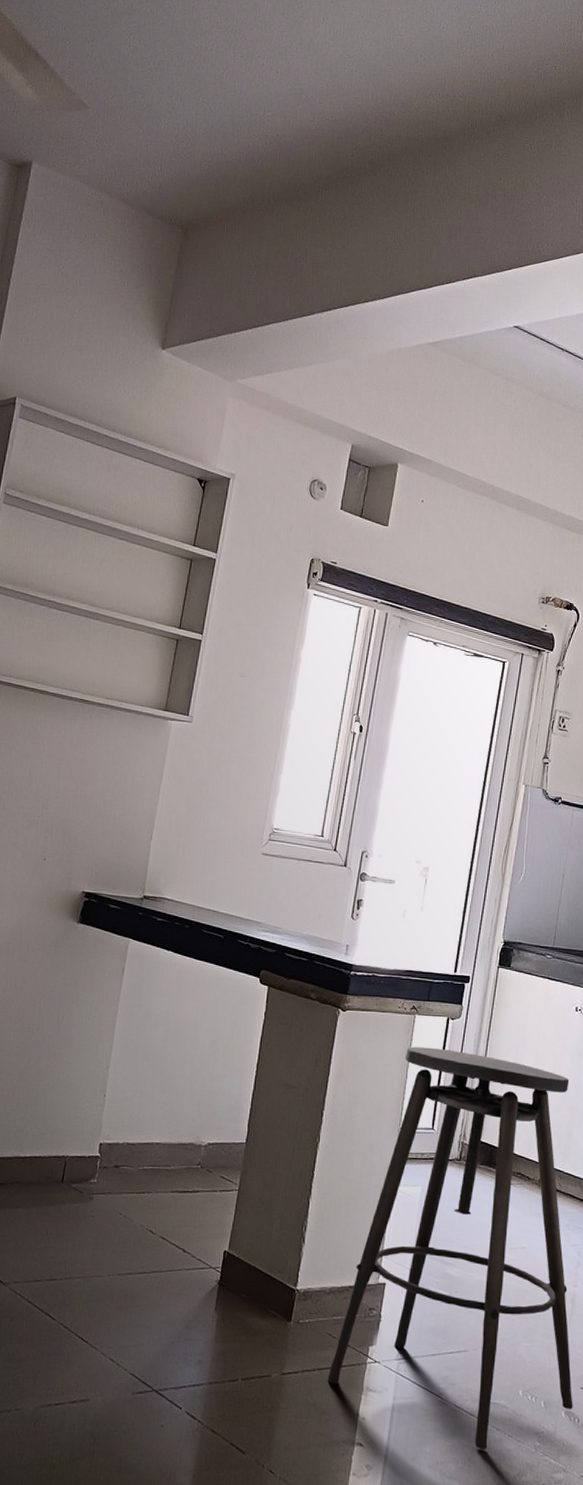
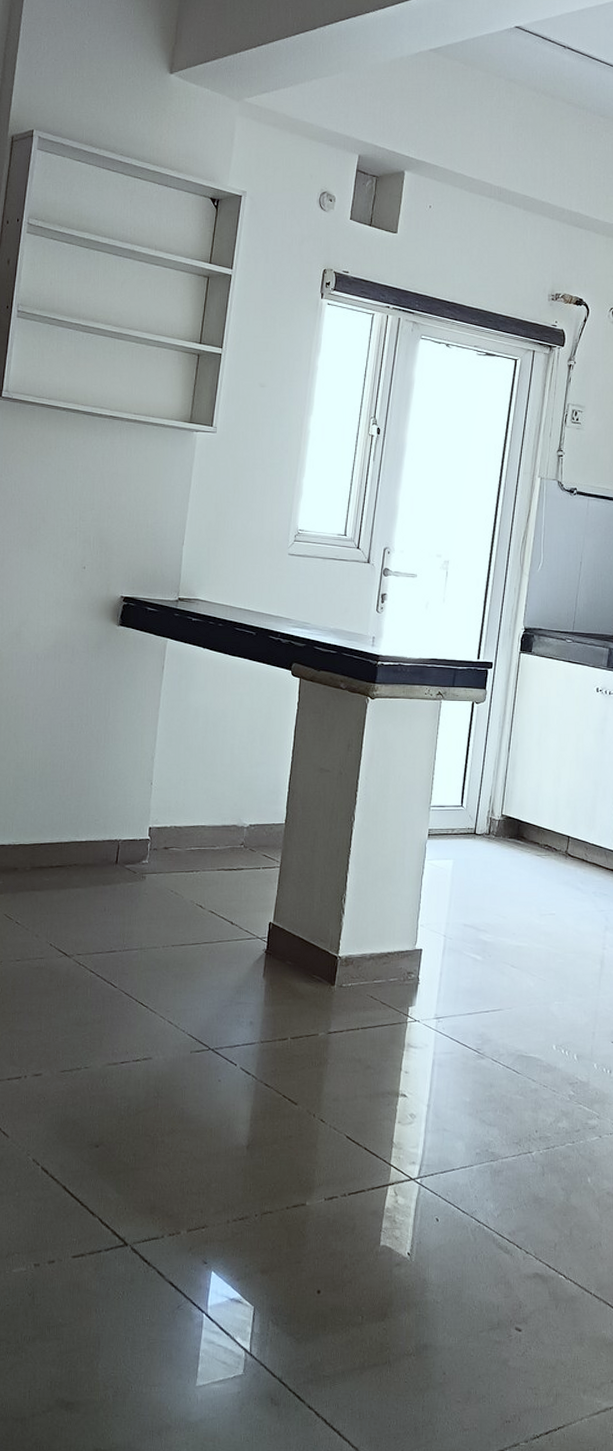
stool: present [327,1046,573,1450] -> none [371,730,605,1100]

